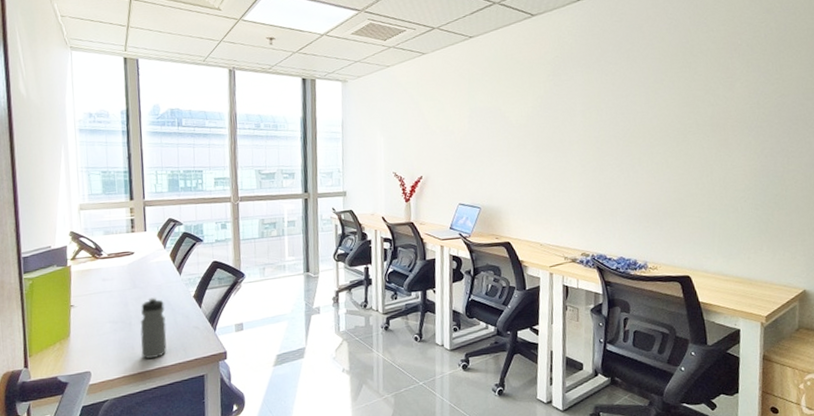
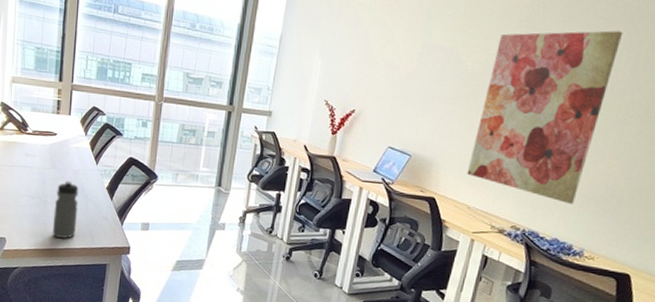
wall art: none [532,72,632,224] -> present [467,30,623,204]

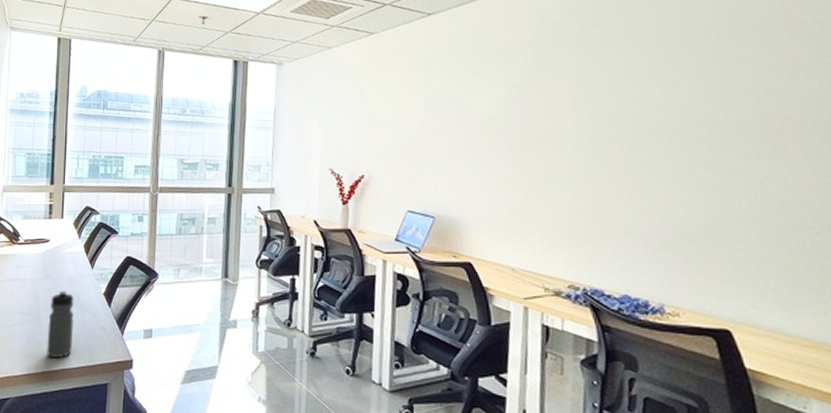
wall art: present [467,30,623,204] -> none [502,55,642,251]

